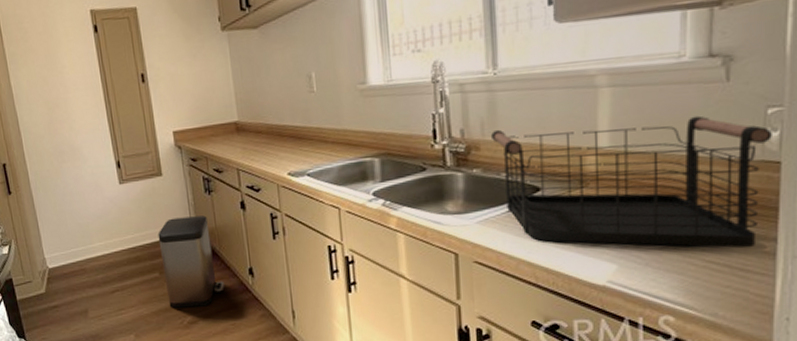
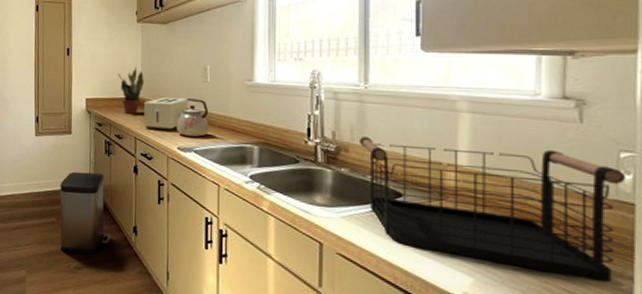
potted plant: none [207,84,239,143] -> present [118,66,144,114]
toaster: none [243,115,296,157] -> present [144,98,189,131]
kettle: none [282,113,321,159] -> present [176,97,209,137]

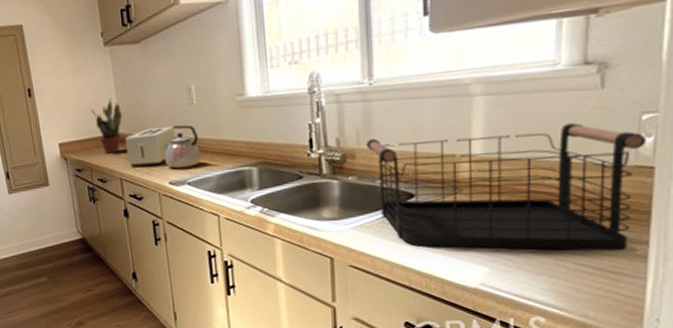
pedal bin: present [59,171,110,255] -> none [45,223,109,310]

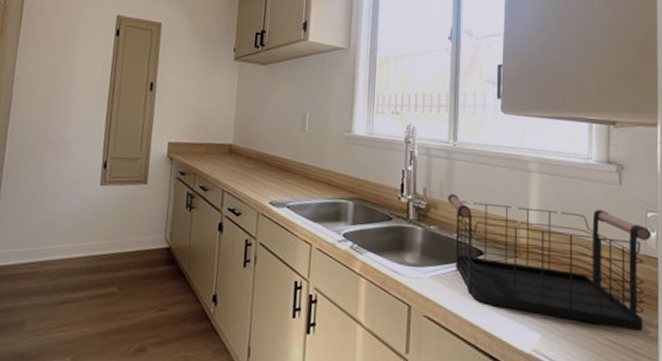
potted plant: present [91,97,122,154] -> none [208,108,238,163]
toaster: present [125,126,177,167] -> none [233,145,285,183]
kettle: present [164,124,201,168] -> none [269,147,305,190]

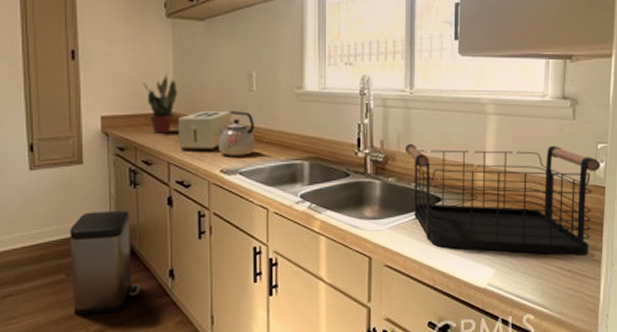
pedal bin: none [120,229,185,333] -> present [69,211,140,316]
potted plant: none [208,108,238,163] -> present [143,72,177,133]
toaster: none [233,145,285,183] -> present [178,111,233,152]
kettle: none [269,147,305,190] -> present [217,110,255,156]

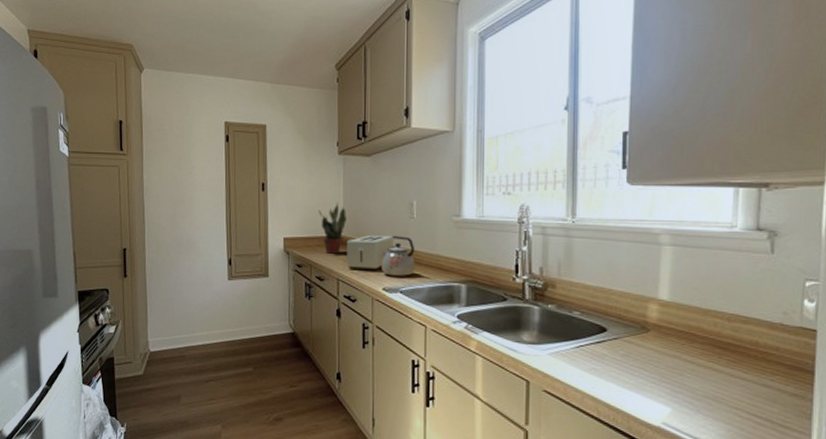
pedal bin: present [69,211,140,316] -> none [256,317,312,405]
dish rack: present [406,143,600,257] -> none [567,271,809,406]

